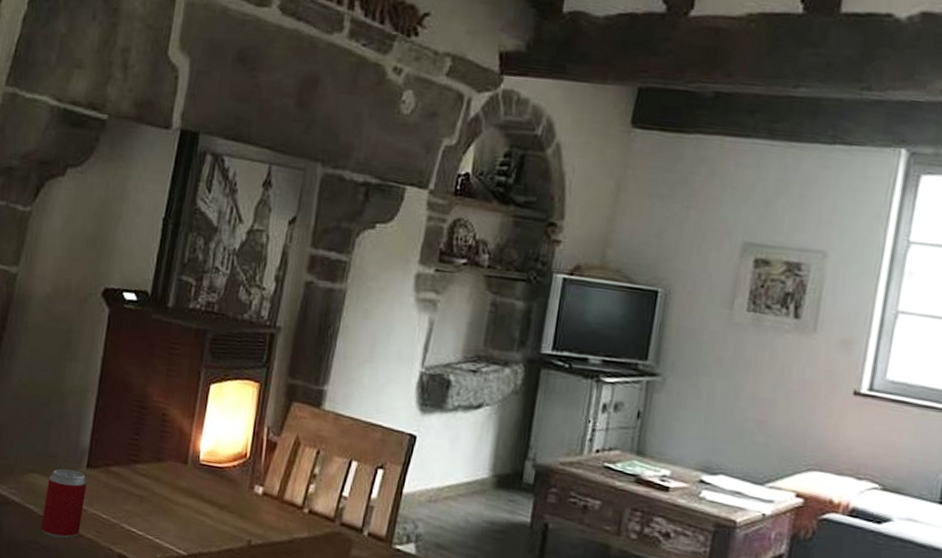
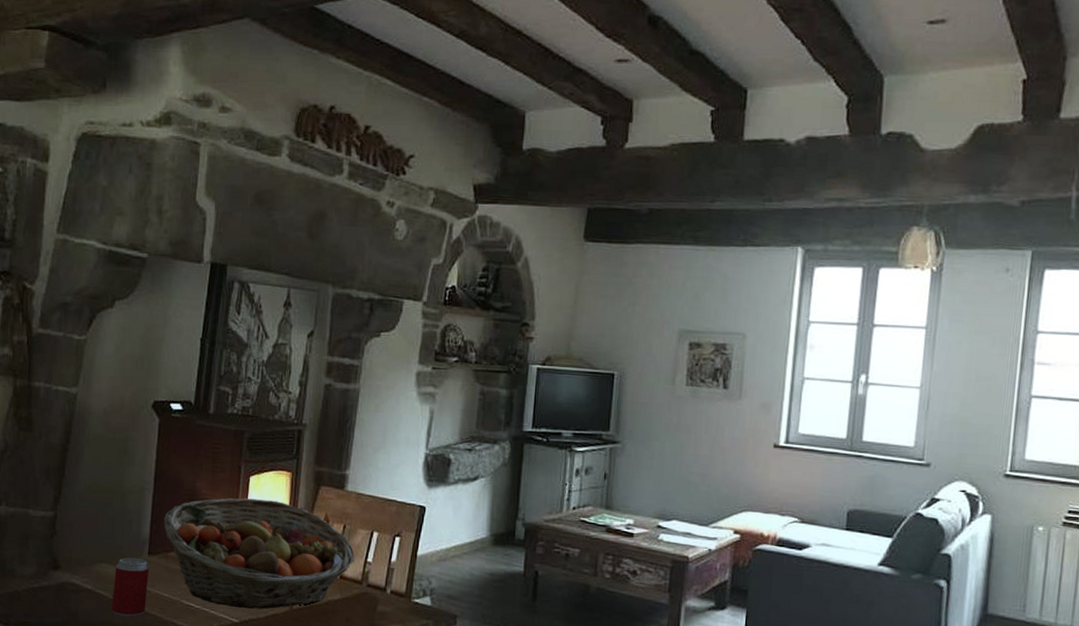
fruit basket: none [107,407,328,543] -> present [164,498,355,610]

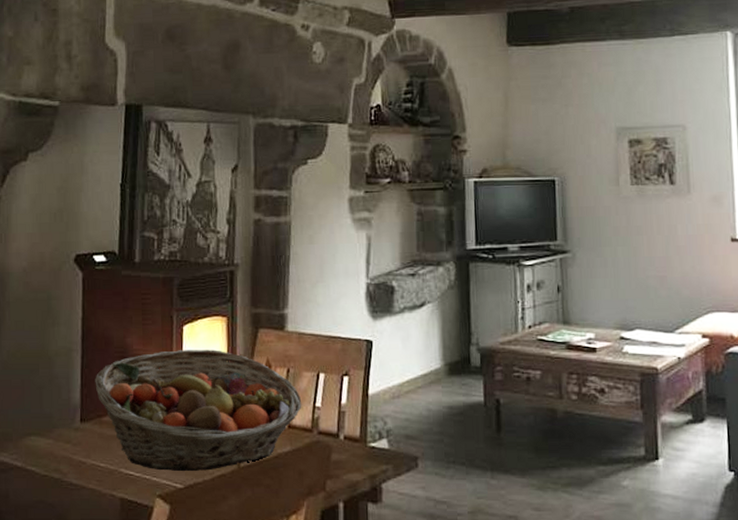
beverage can: present [111,557,149,617] -> none [44,426,83,493]

